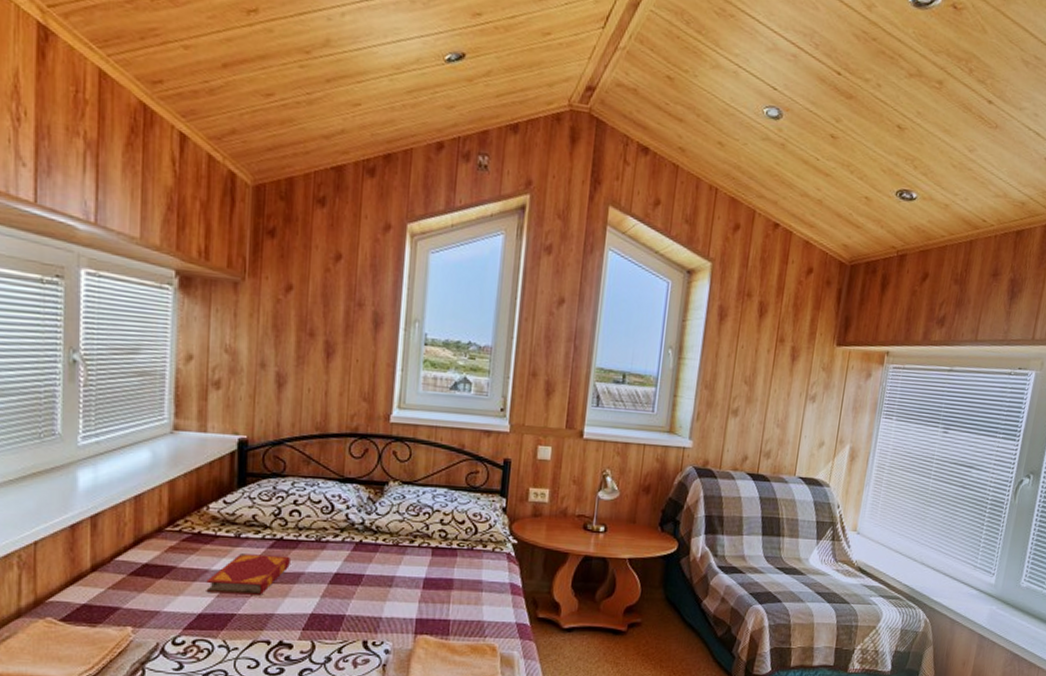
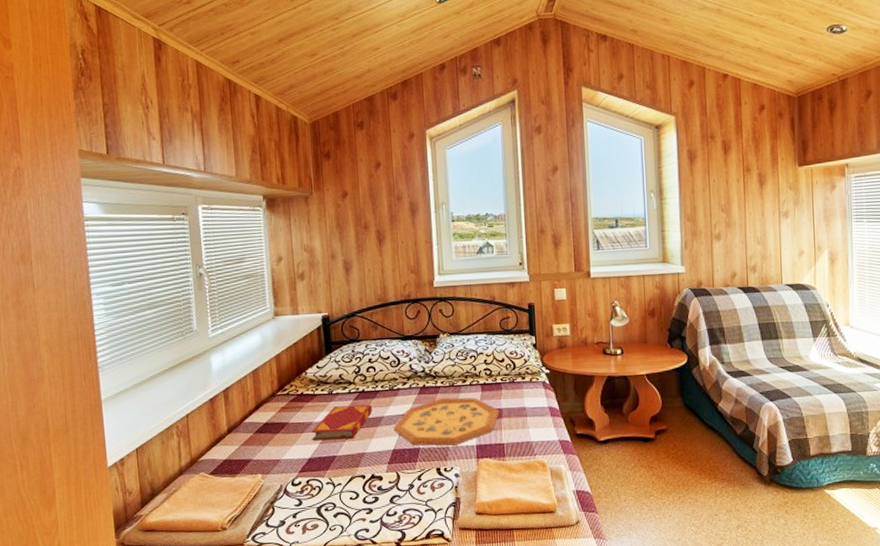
decorative tray: none [314,559,451,616] -> present [393,397,500,446]

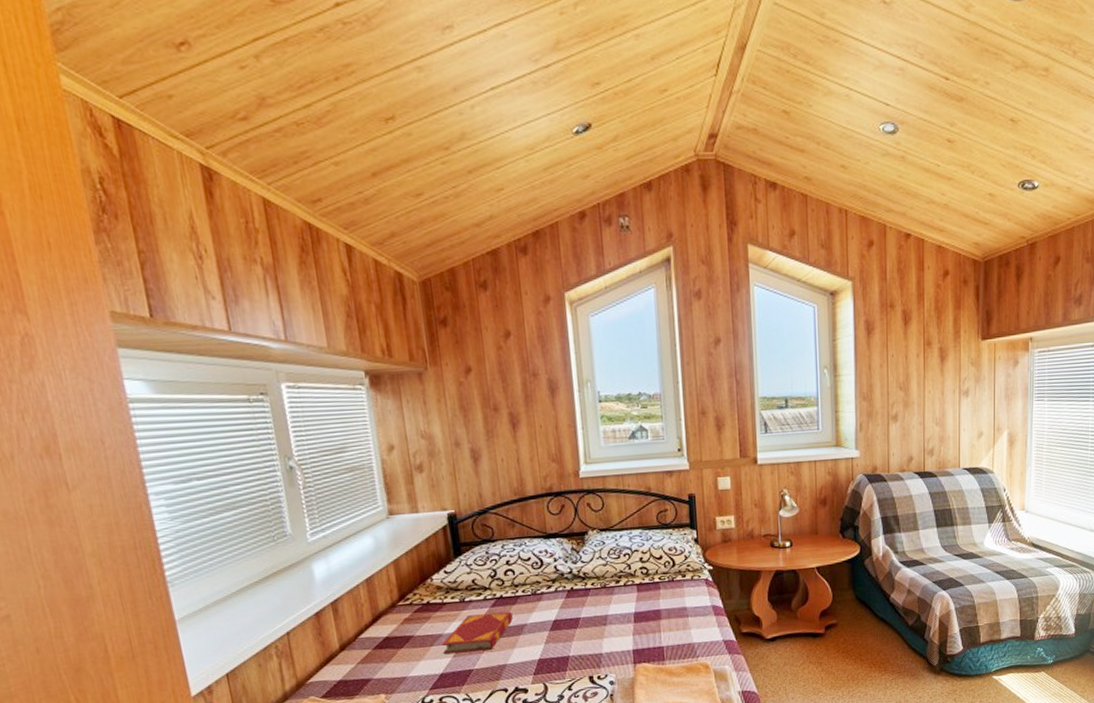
decorative tray: present [393,397,500,446] -> none [538,599,658,654]

